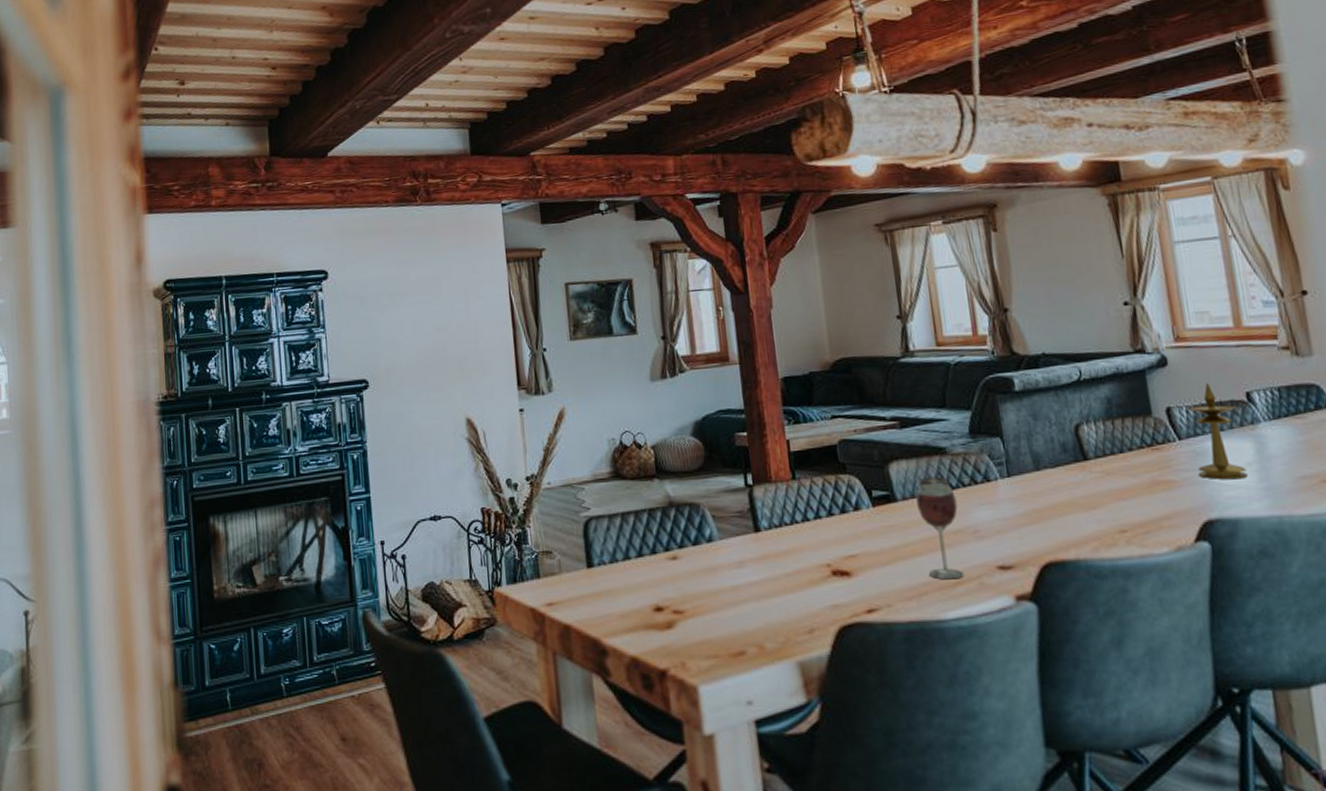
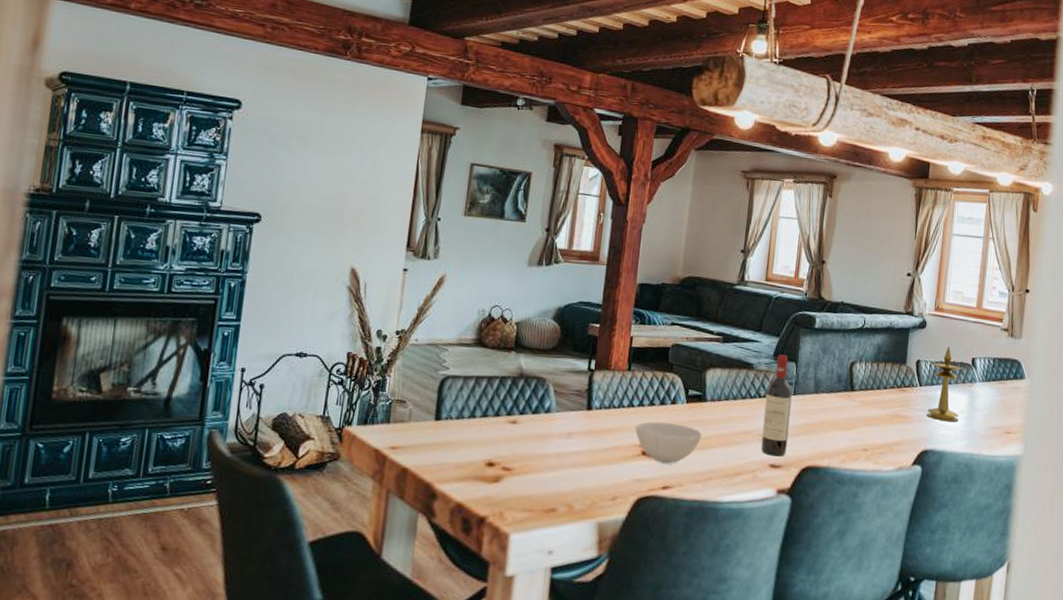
bowl: none [817,533,901,582] -> present [635,421,702,464]
wineglass: present [916,476,964,580] -> none [718,385,752,471]
wine bottle: none [970,430,1016,556] -> present [761,354,793,457]

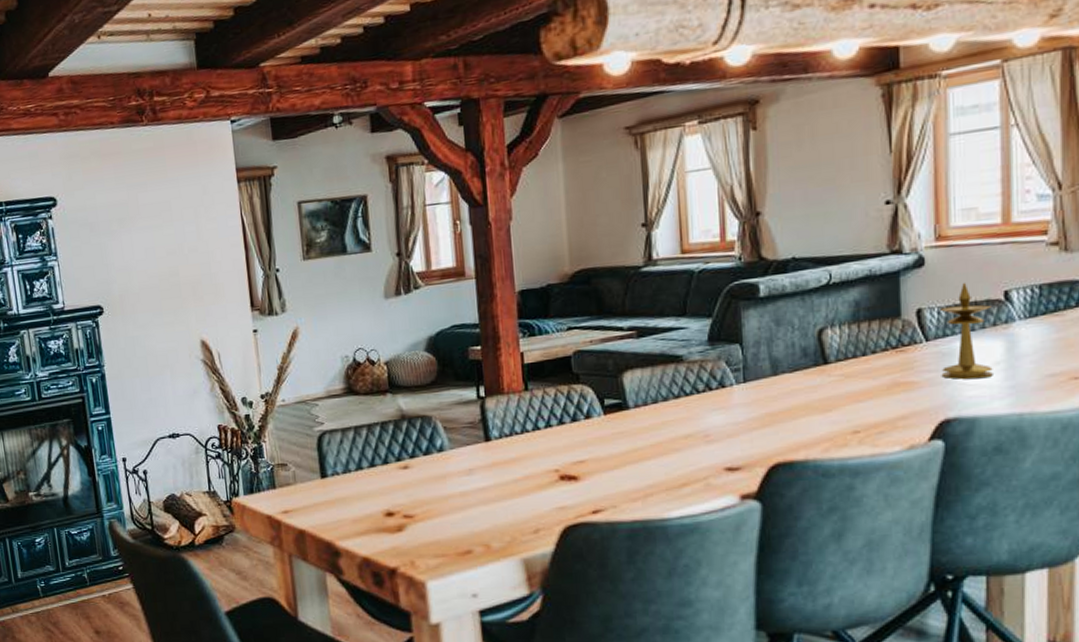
bowl: present [635,421,702,464] -> none [546,440,630,486]
wine bottle: present [761,354,793,457] -> none [705,337,746,458]

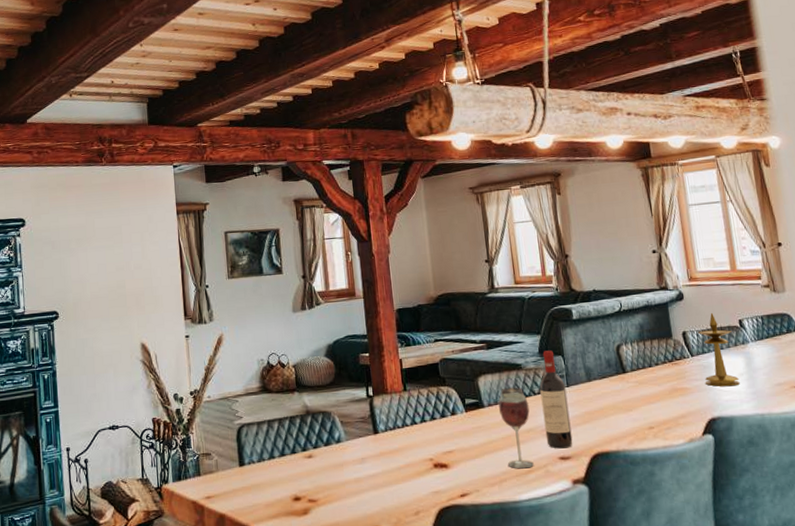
wineglass: none [649,383,690,482] -> present [498,387,534,469]
wine bottle: none [705,337,746,458] -> present [539,350,573,449]

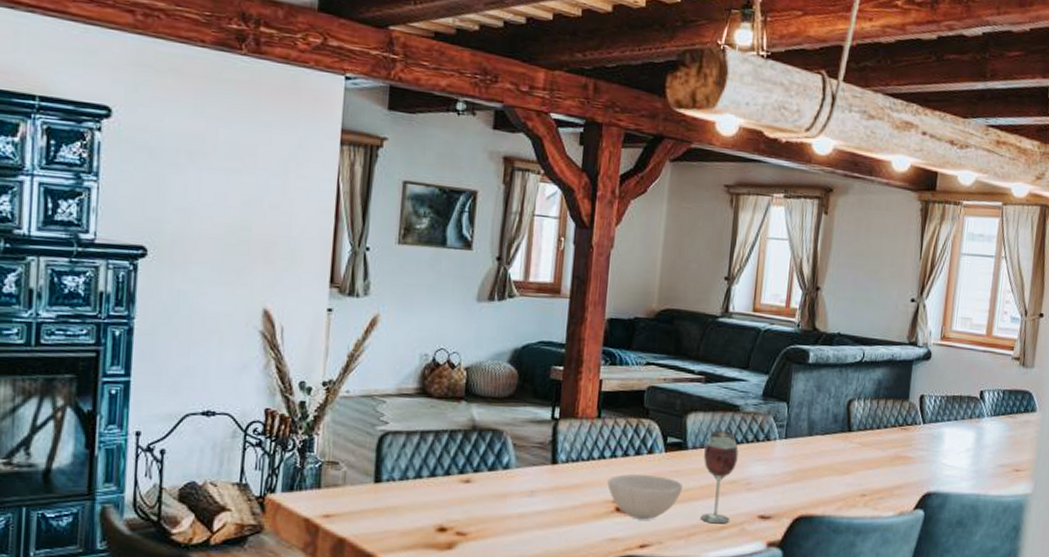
bowl: none [422,433,487,473] -> present [607,474,683,520]
wine bottle: present [539,350,573,449] -> none [749,394,784,507]
candlestick: present [697,312,740,387] -> none [930,378,971,462]

